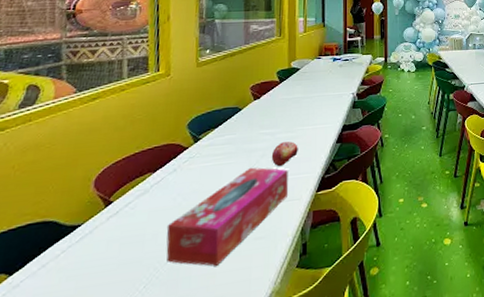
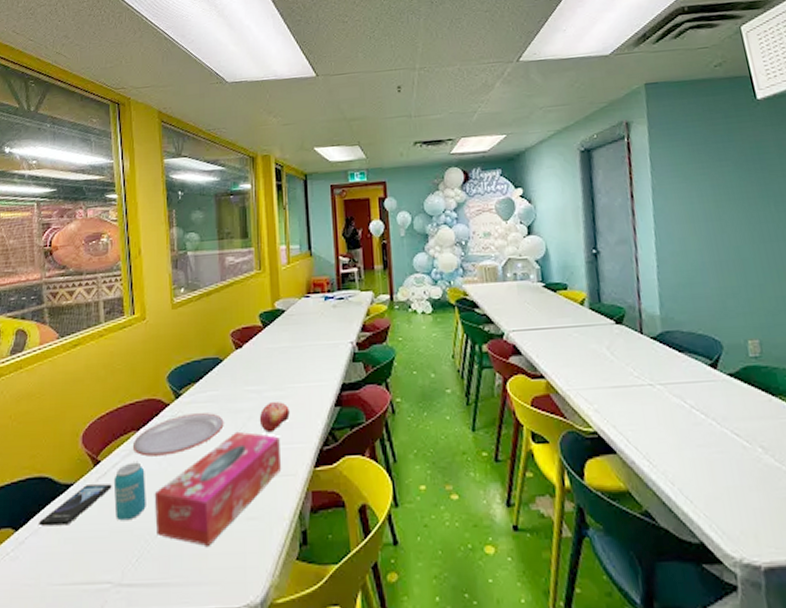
smartphone: none [38,221,123,268] -> present [39,484,112,527]
beverage can: none [124,200,159,254] -> present [113,462,146,521]
plate: none [147,153,239,194] -> present [132,413,224,457]

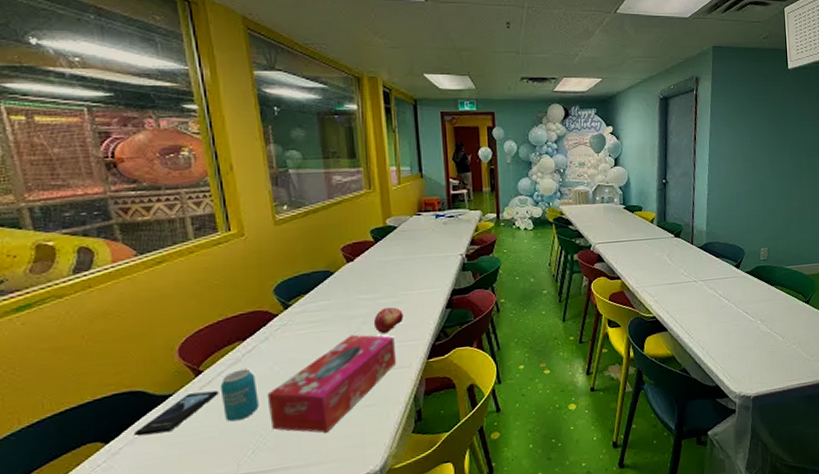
plate: present [132,413,224,457] -> none [239,320,338,363]

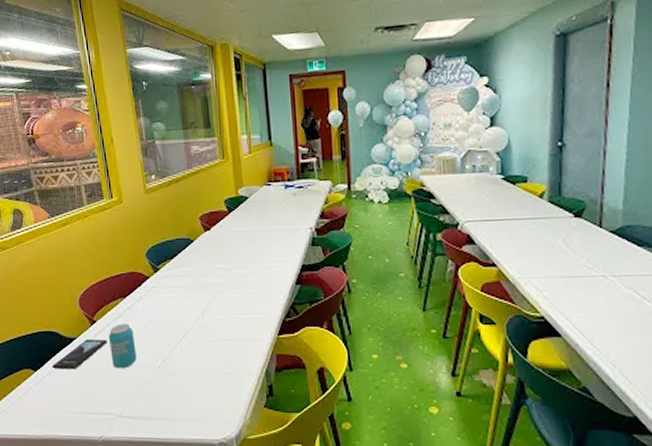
tissue box: present [267,334,396,433] -> none [142,302,249,392]
fruit: present [373,307,404,334] -> none [228,279,255,304]

